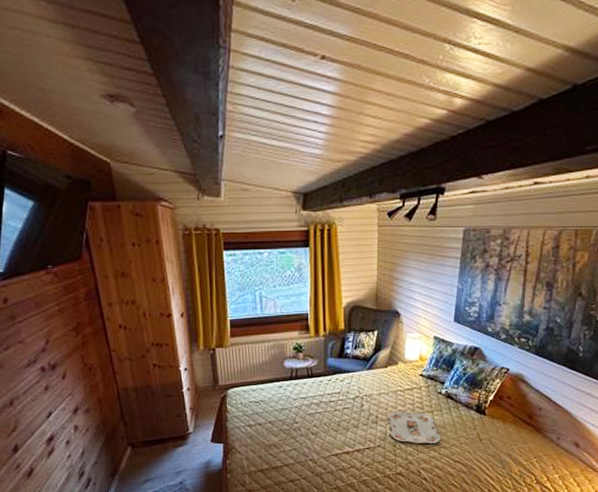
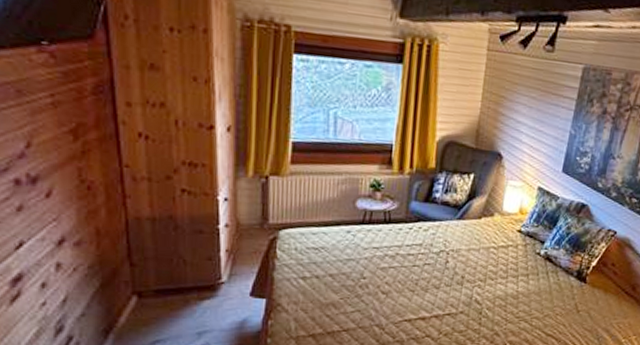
serving tray: present [388,412,441,444] -> none [476,272,534,313]

